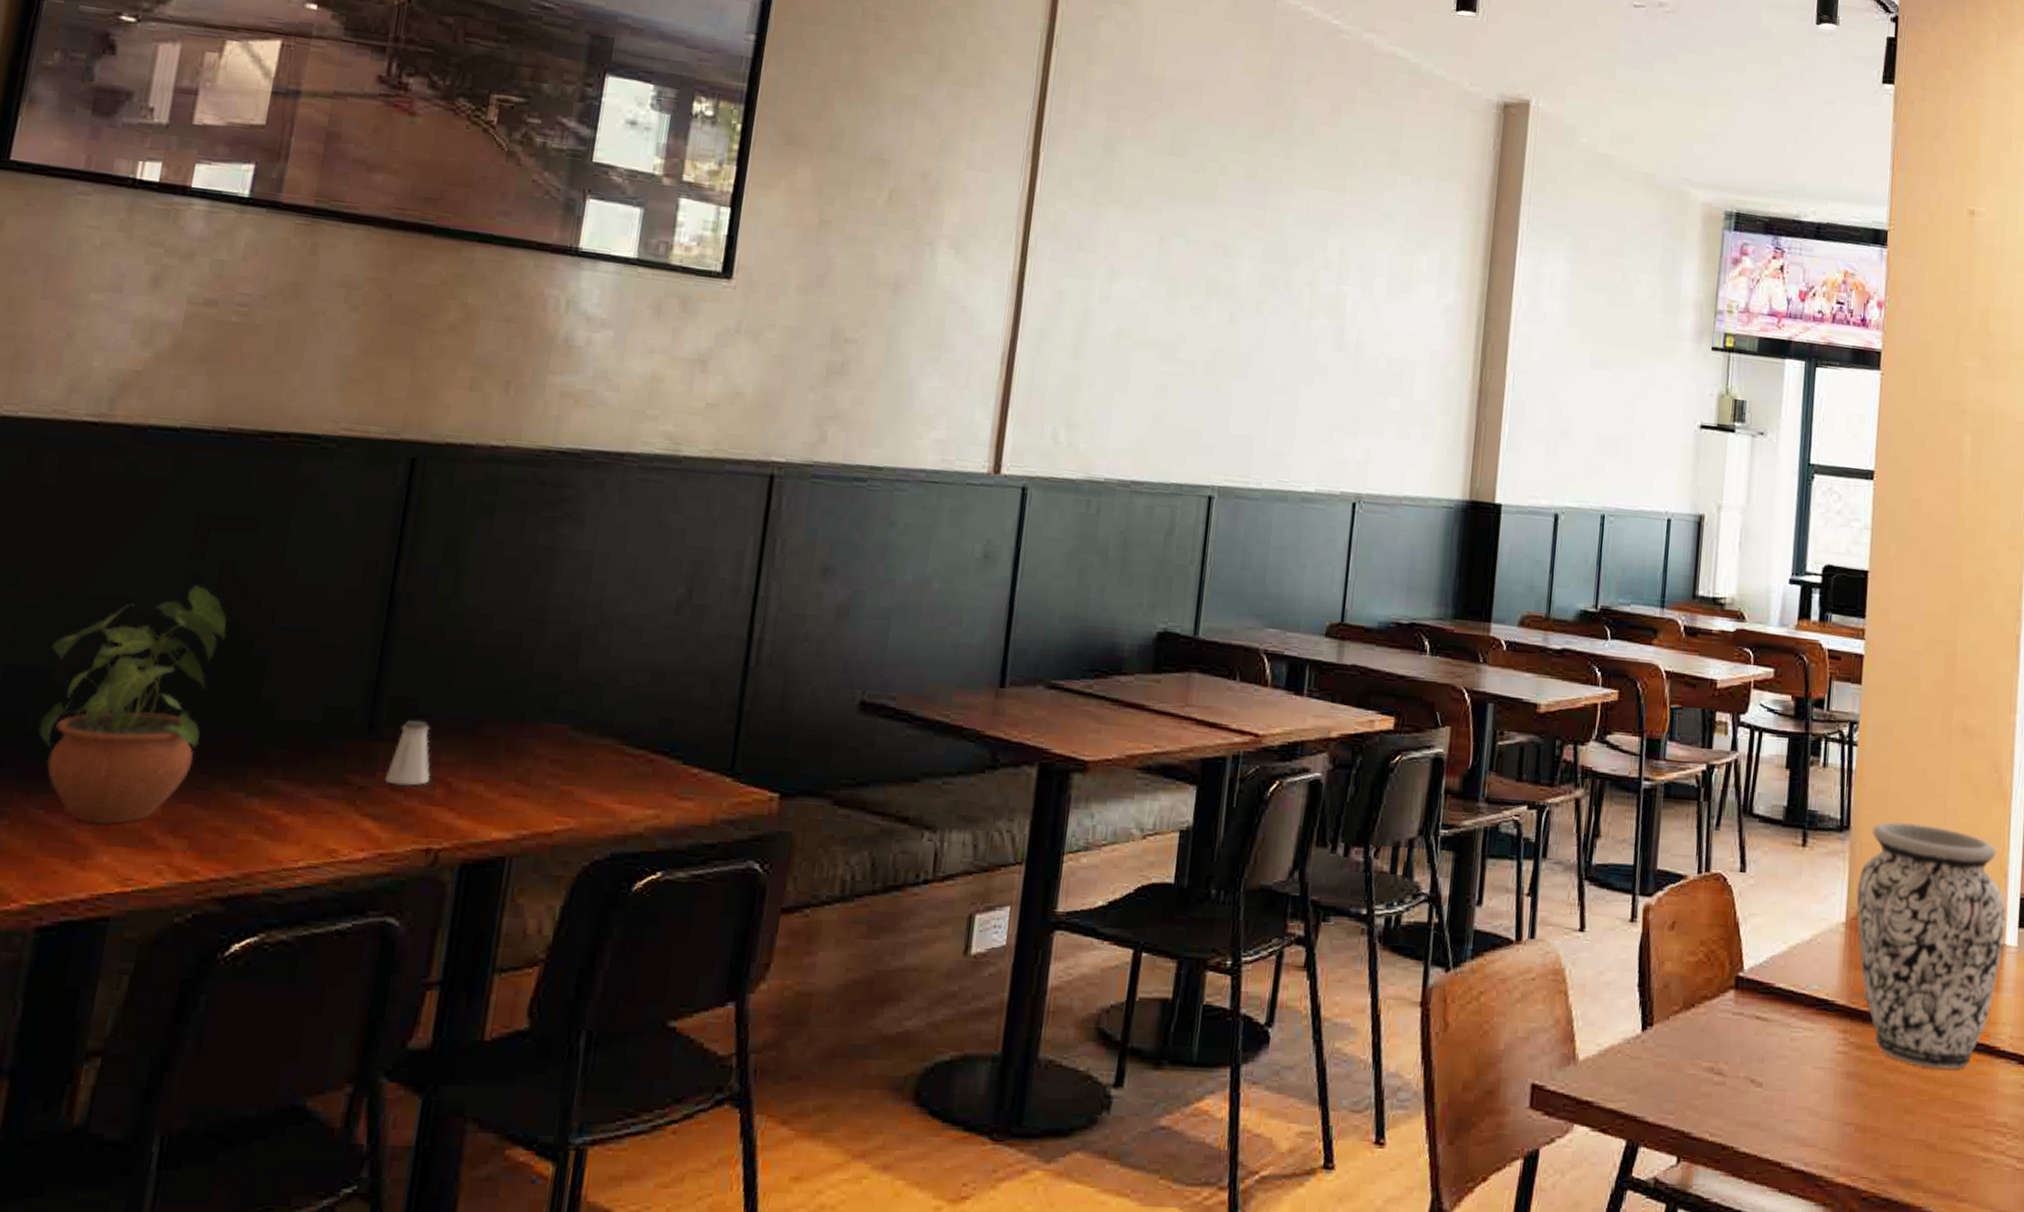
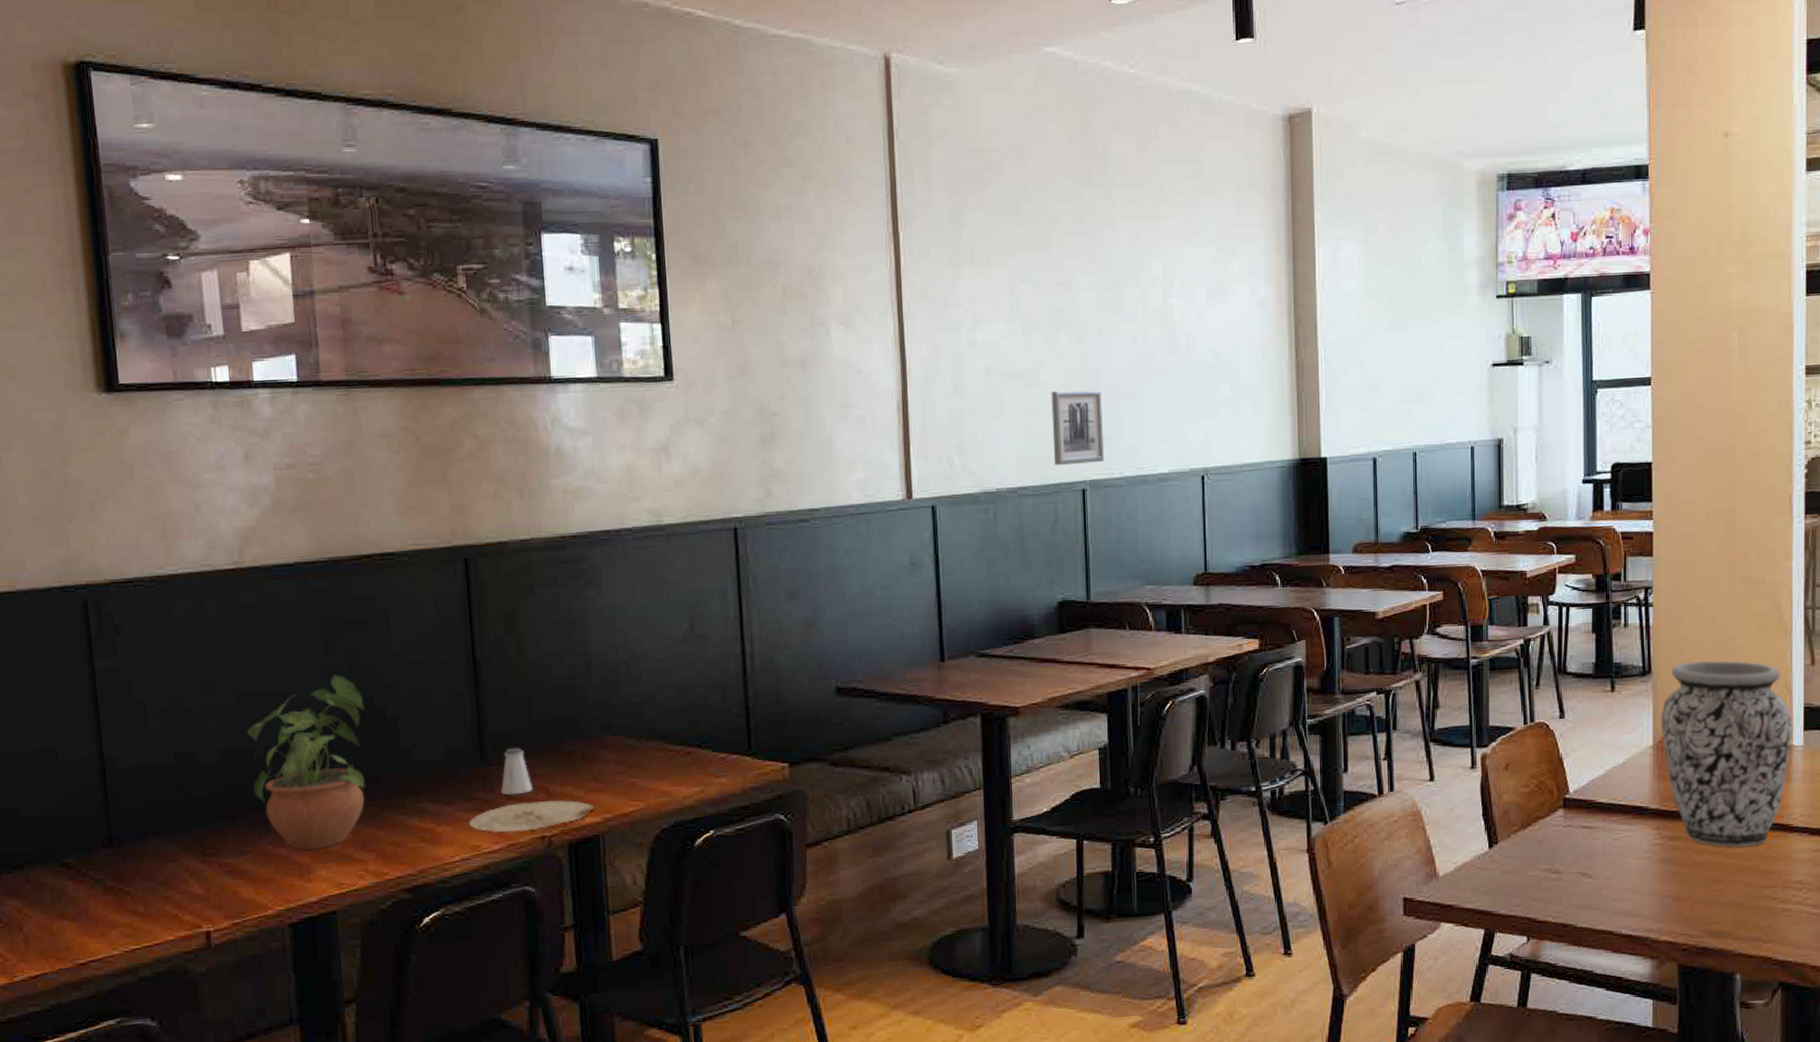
plate: none [330,797,508,839] -> present [469,800,595,833]
wall art: none [1179,372,1249,467] -> present [1051,390,1104,466]

